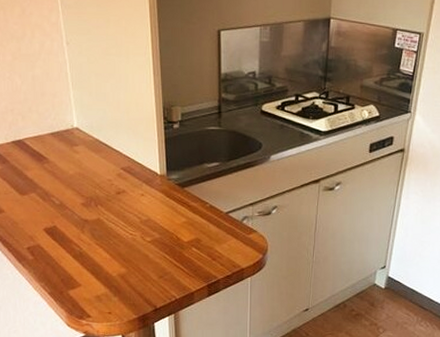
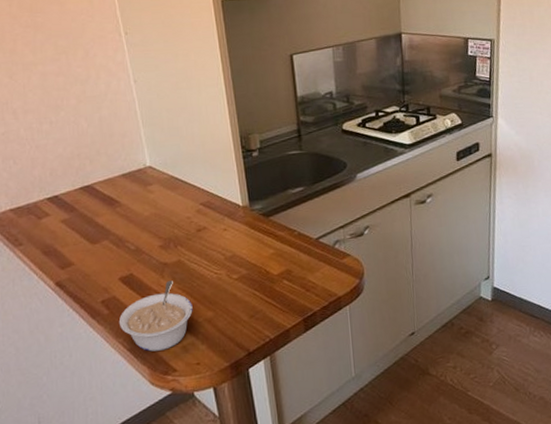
legume: none [41,236,108,297] -> present [118,281,193,352]

